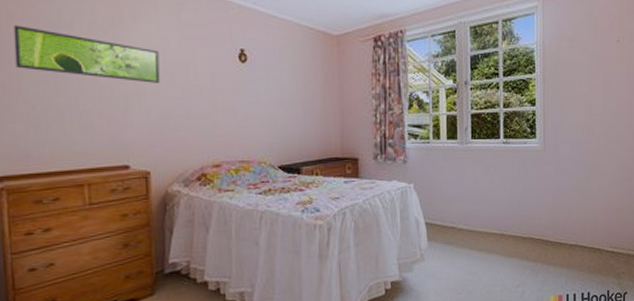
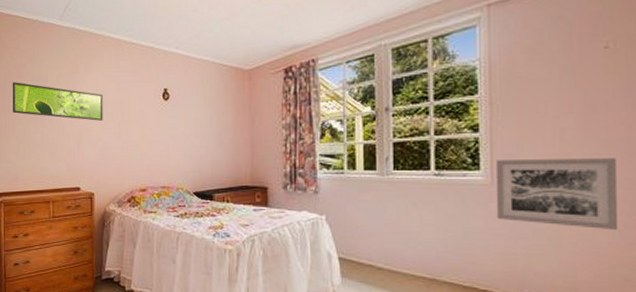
wall art: none [547,128,623,184] -> present [495,158,619,231]

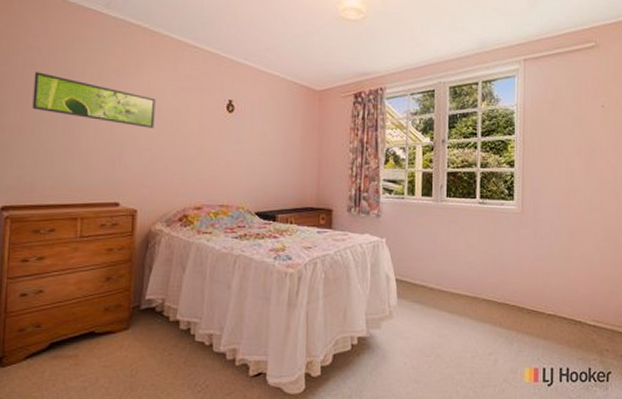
wall art: present [495,158,619,231] -> none [524,192,608,253]

